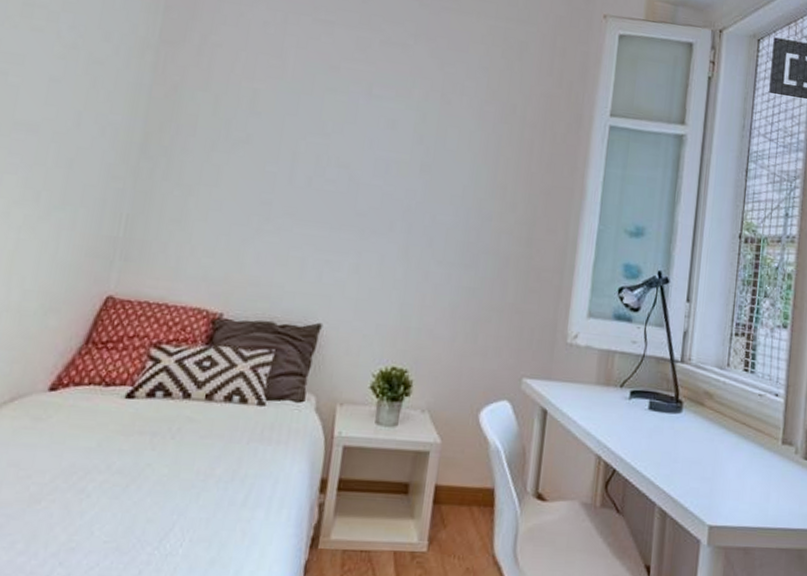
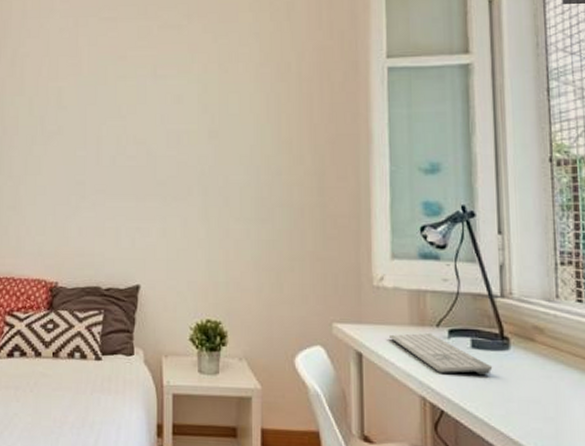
keyboard: none [575,392,665,436] -> present [389,332,493,375]

